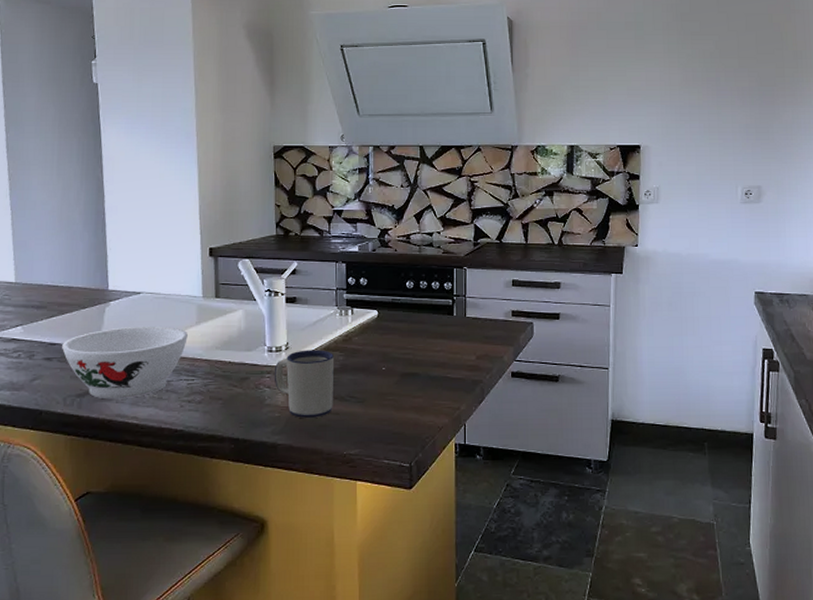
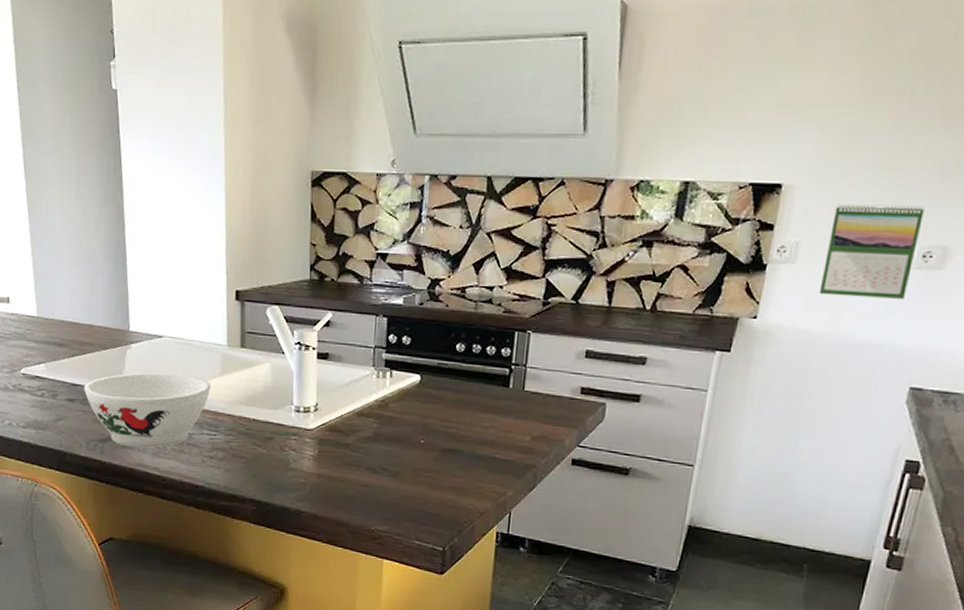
mug: present [274,350,335,419] -> none [300,413,368,489]
calendar: none [679,158,741,226] -> present [819,204,925,299]

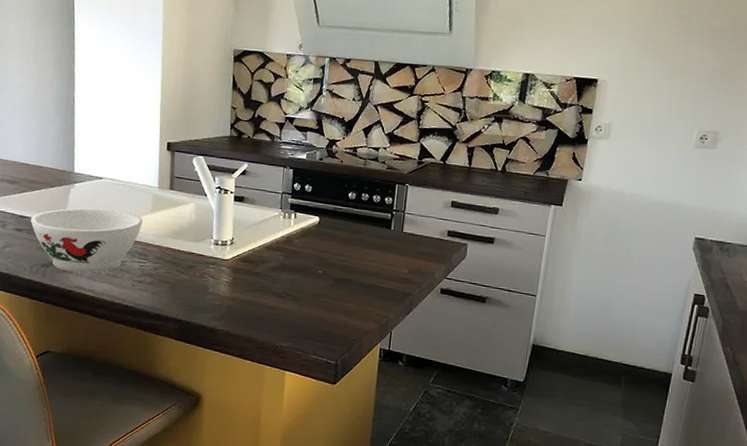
calendar: present [819,204,925,299] -> none [626,97,701,170]

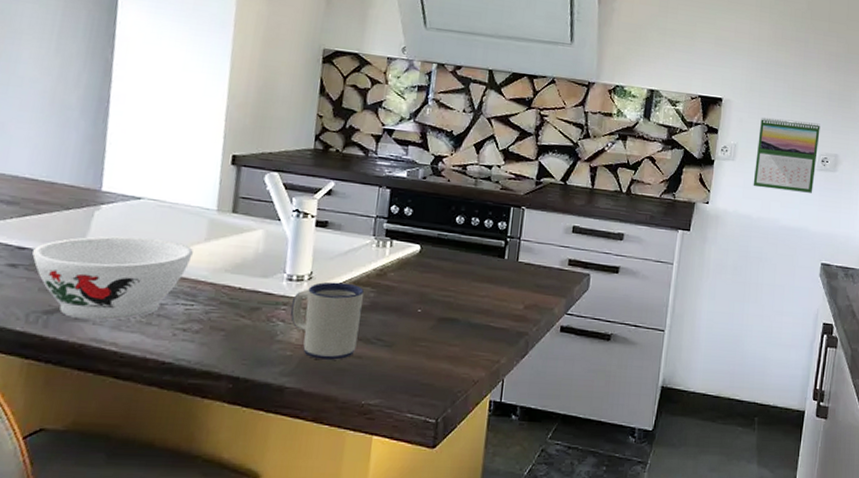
mug: none [218,246,275,310] -> present [290,281,365,361]
calendar: none [626,97,701,170] -> present [753,117,820,193]

